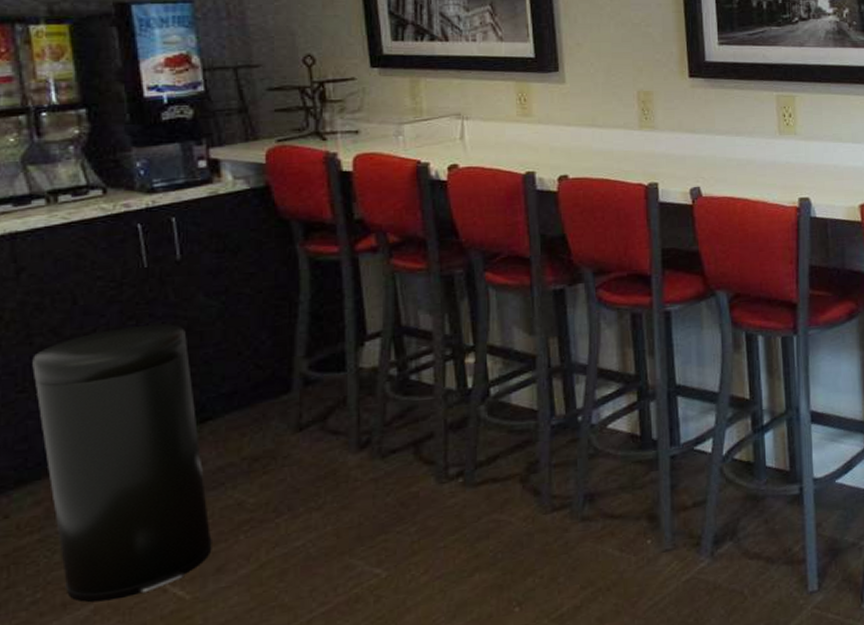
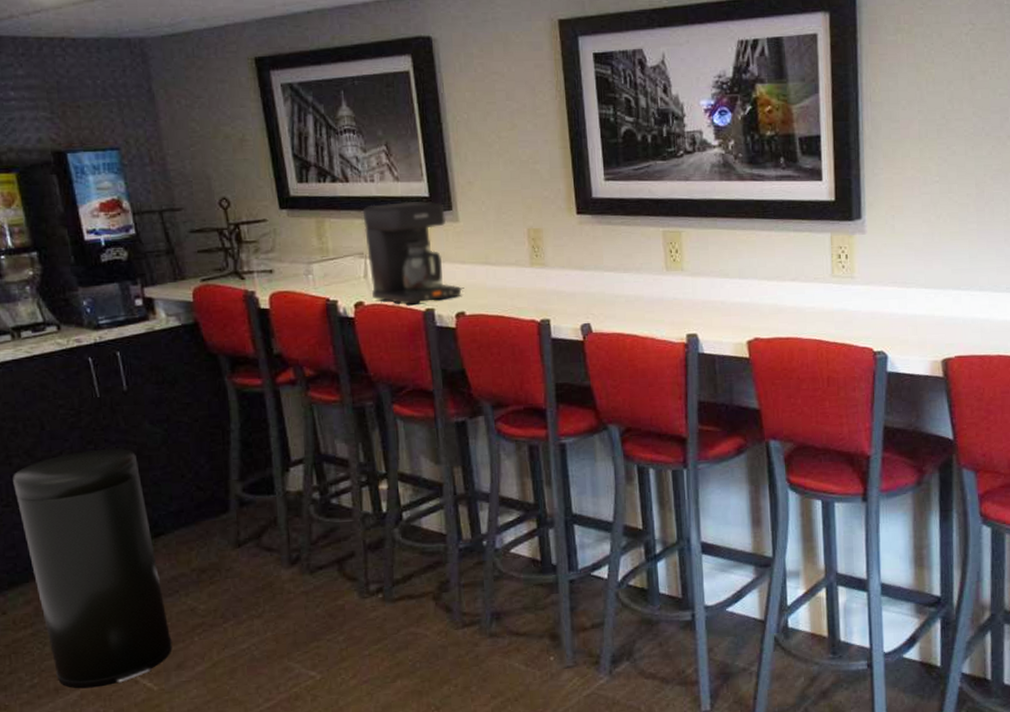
coffee maker: none [462,61,564,168] -> present [362,201,461,305]

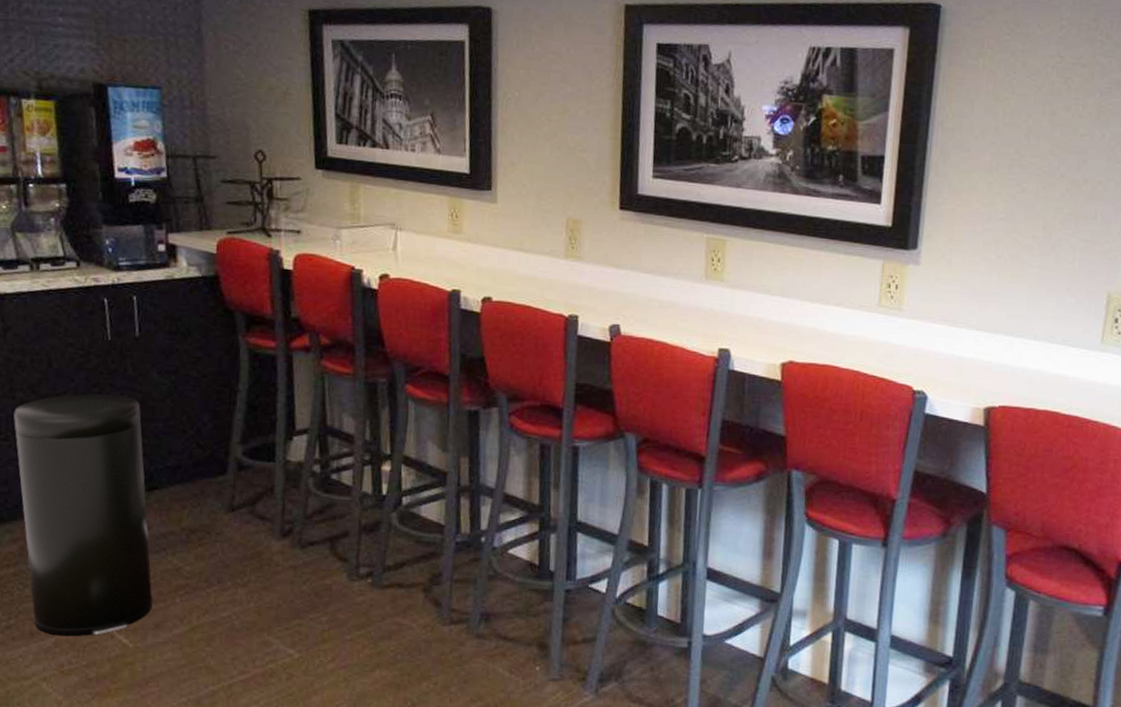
coffee maker: present [362,201,461,305] -> none [398,175,490,283]

